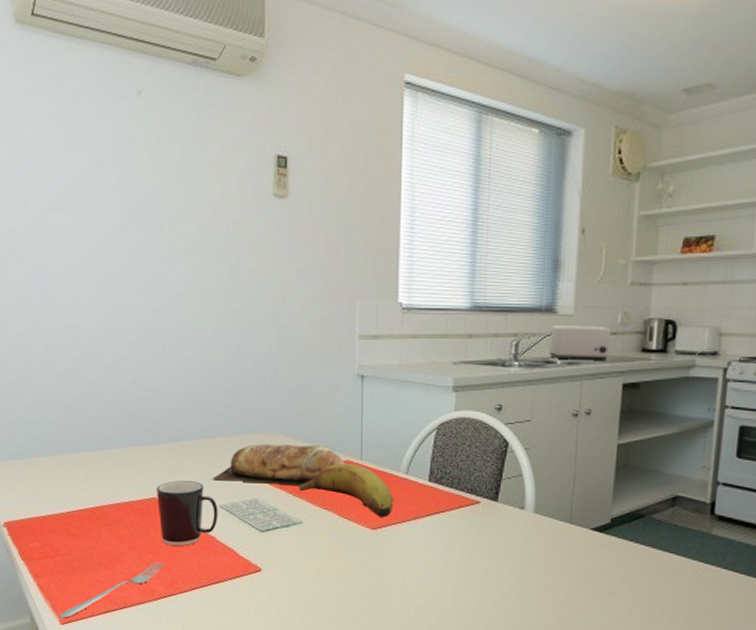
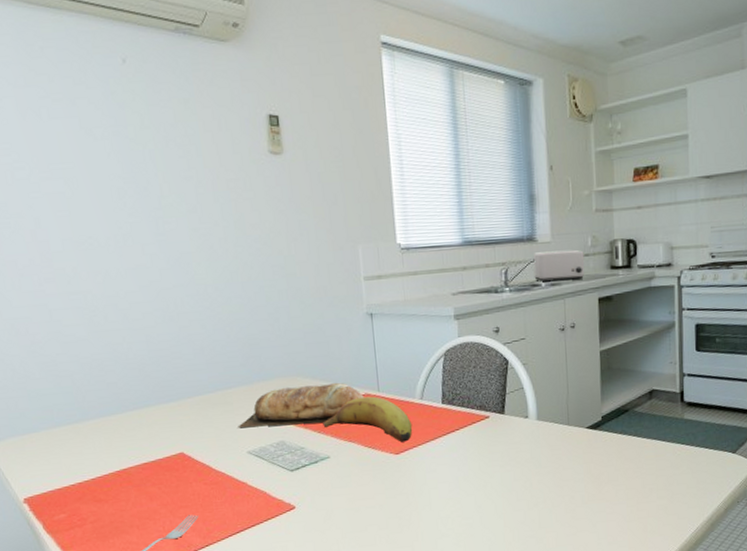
mug: present [155,481,218,546] -> none [181,431,248,497]

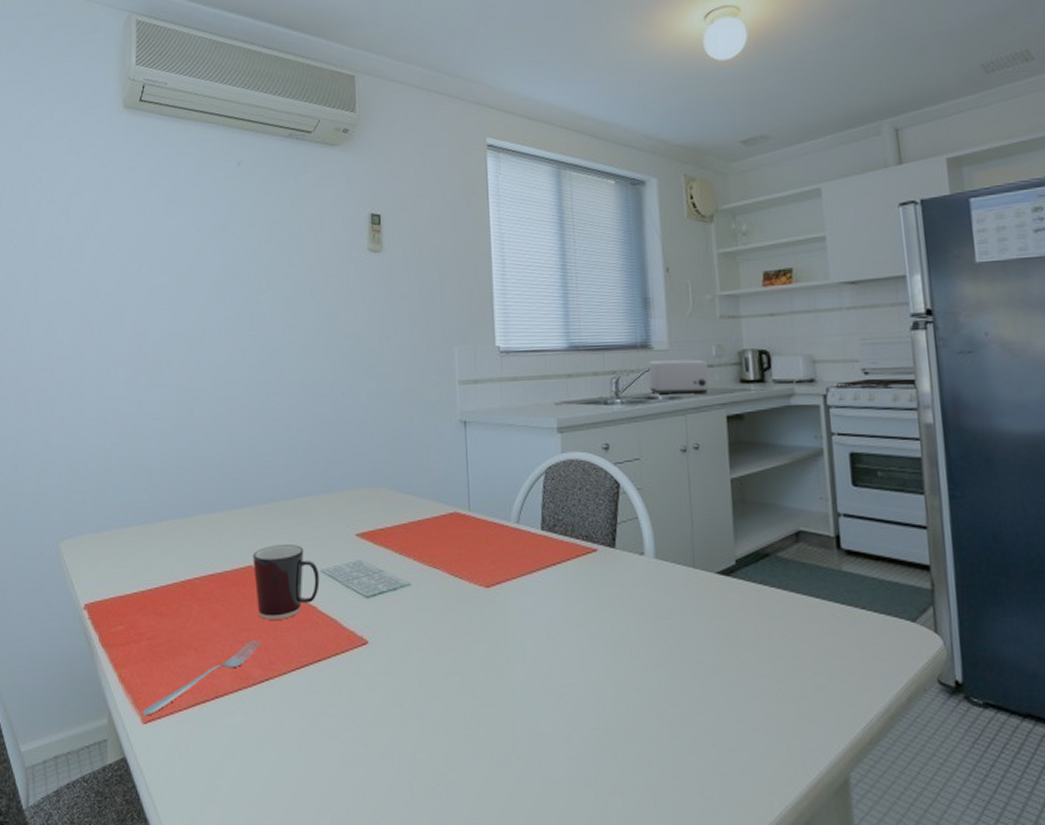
mug: none [181,431,248,497] -> present [252,545,320,620]
bread loaf: present [238,382,364,429] -> none [313,497,452,544]
fruit: present [323,396,413,442] -> none [405,516,507,573]

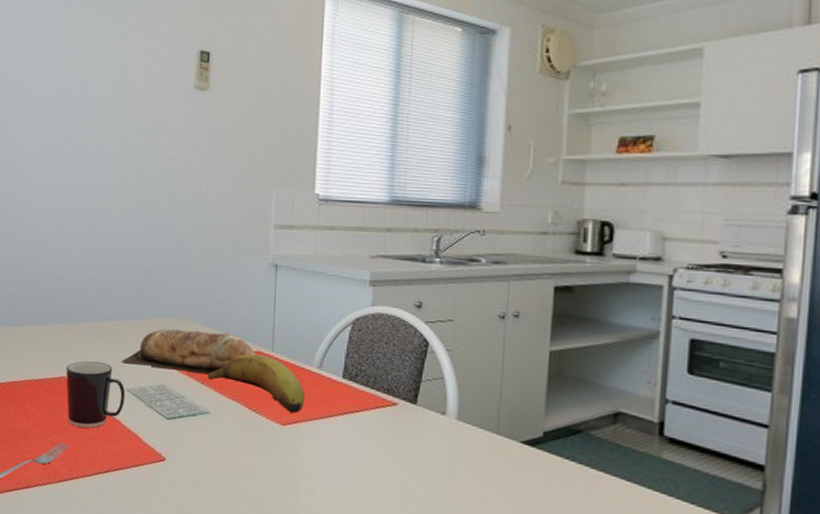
bread loaf: none [313,497,452,544] -> present [121,328,256,375]
fruit: none [405,516,507,573] -> present [207,353,305,413]
toaster: present [648,359,710,395] -> none [473,222,541,261]

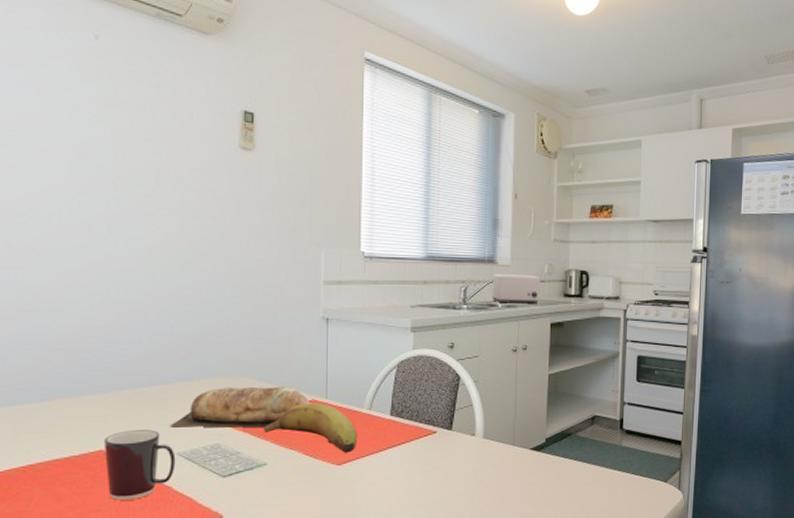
toaster: none [473,222,541,261] -> present [492,274,540,304]

